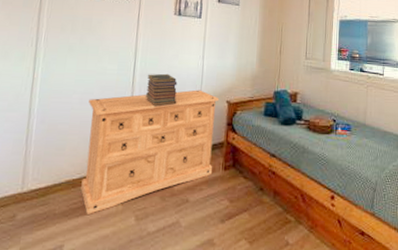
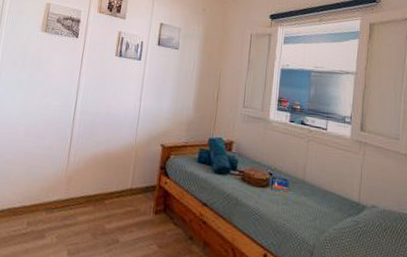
dresser: present [81,90,219,214] -> none [20,130,154,243]
book stack: present [146,73,178,107] -> none [84,112,115,145]

